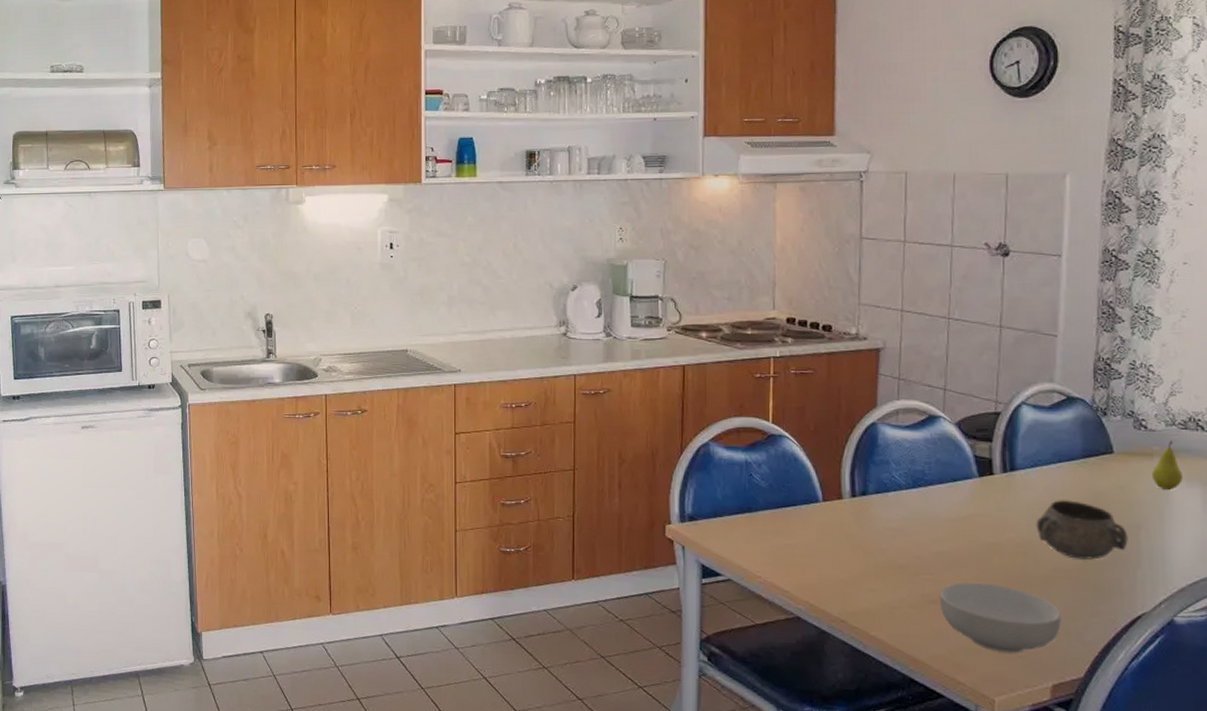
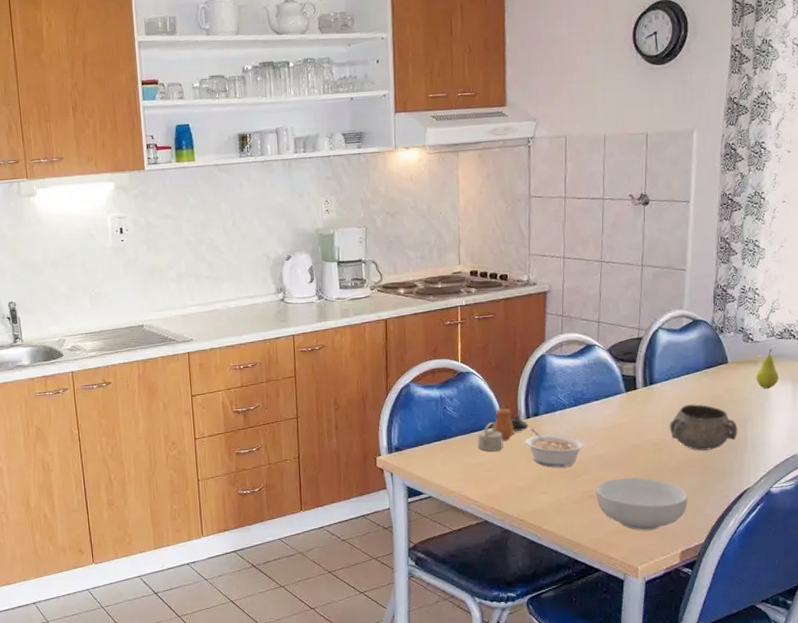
teapot: none [790,478,854,533] -> present [477,405,529,451]
legume: none [849,509,926,561] -> present [525,428,585,467]

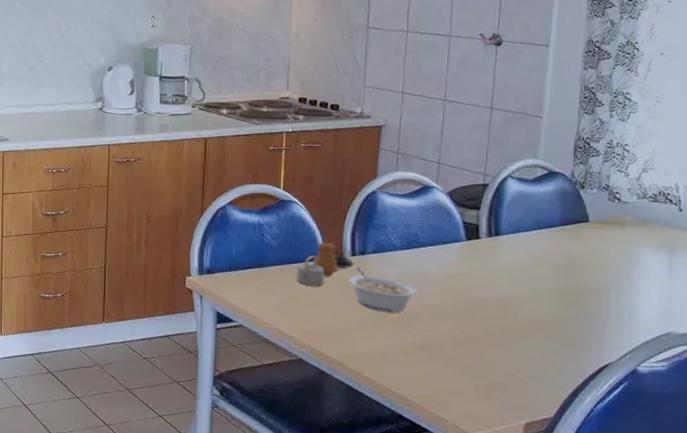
cereal bowl: present [596,477,688,531] -> none [427,332,536,395]
decorative bowl: present [669,403,738,451] -> none [516,261,599,315]
fruit: present [755,349,779,389] -> none [622,212,651,255]

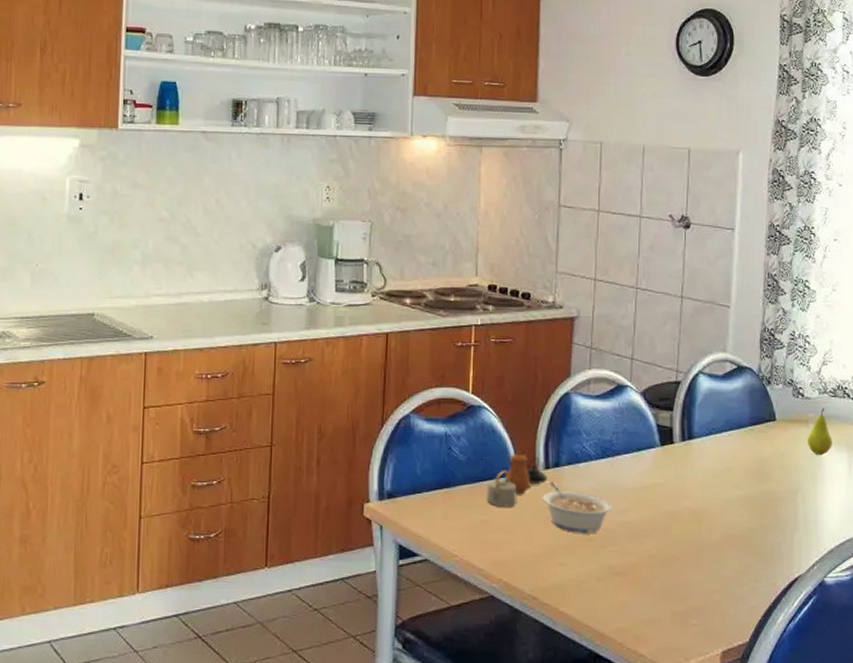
fruit: none [622,212,651,255] -> present [807,408,832,455]

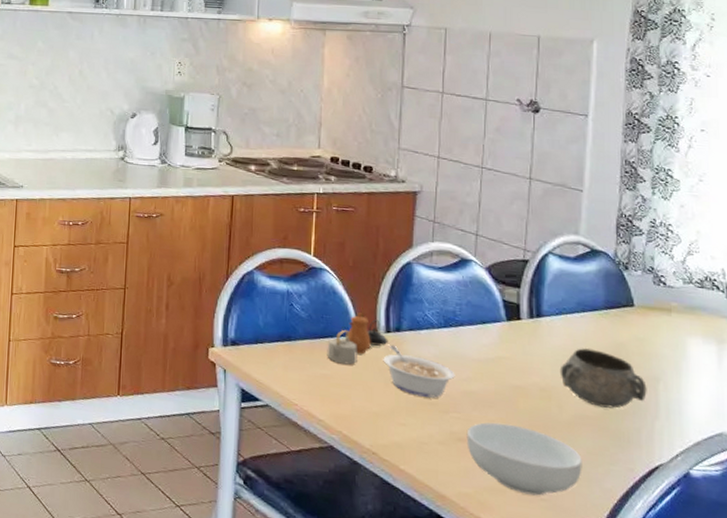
cereal bowl: none [623,552,730,622] -> present [466,422,582,496]
decorative bowl: none [709,466,787,525] -> present [559,347,647,409]
fruit: present [807,408,832,455] -> none [669,298,699,345]

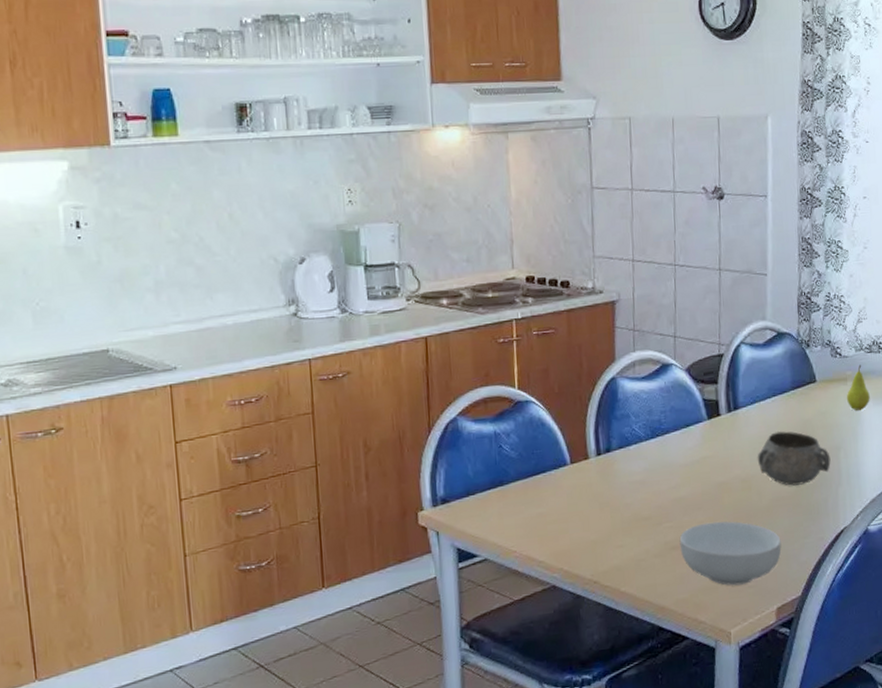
teapot: present [327,313,388,365] -> none [540,440,600,498]
legume: present [383,344,455,398] -> none [596,467,665,514]
fruit: none [669,298,699,345] -> present [846,364,870,411]

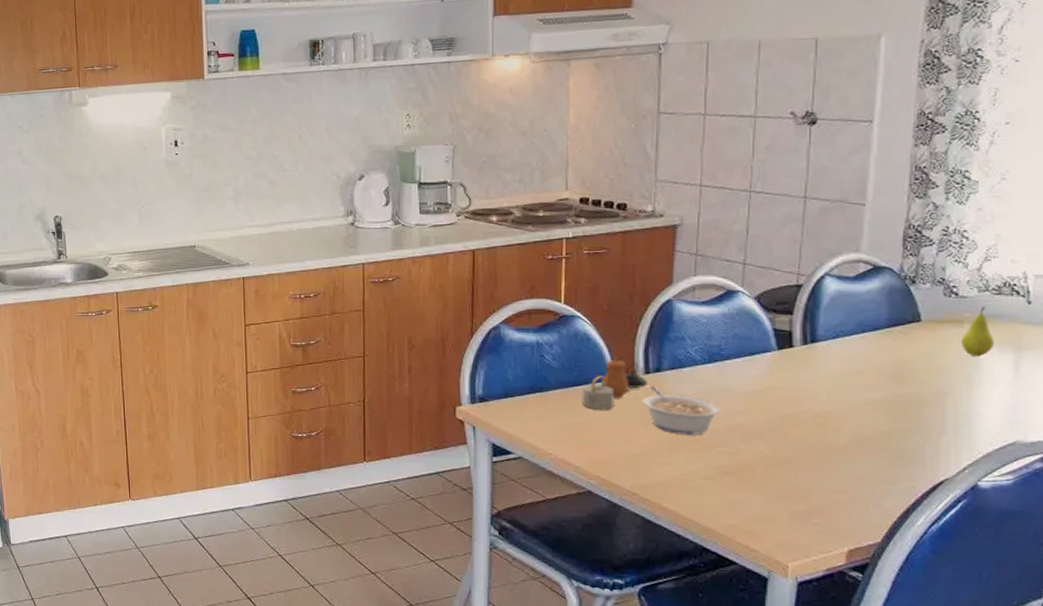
teapot: none [540,440,600,498] -> present [582,357,648,410]
legume: none [596,467,665,514] -> present [642,385,721,435]
cereal bowl: present [679,521,782,586] -> none [733,453,859,521]
decorative bowl: present [757,430,831,486] -> none [836,369,933,428]

